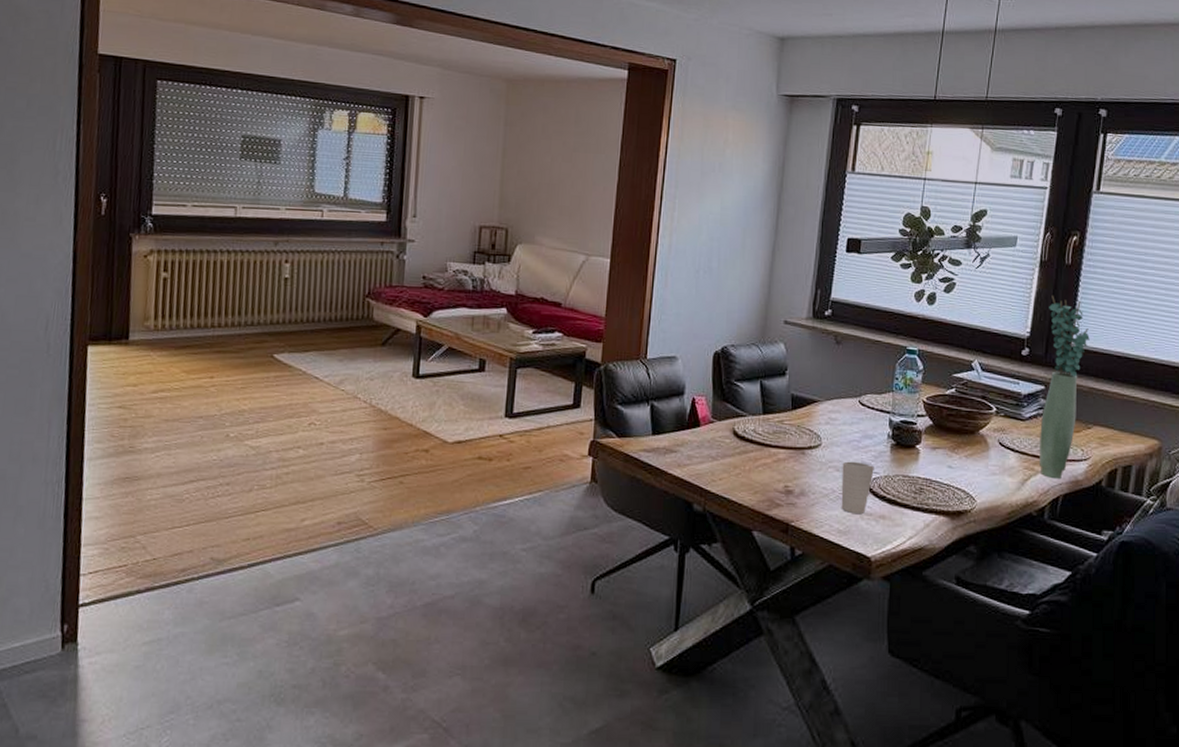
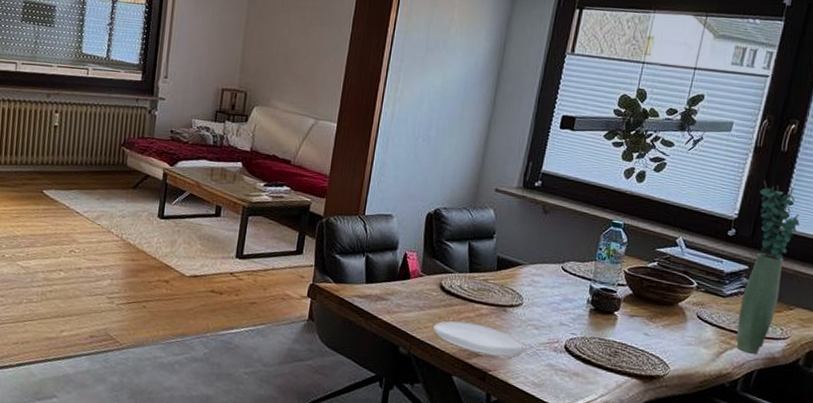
plate: none [729,469,828,505] -> present [433,321,526,358]
cup: present [841,461,874,515] -> none [537,321,572,370]

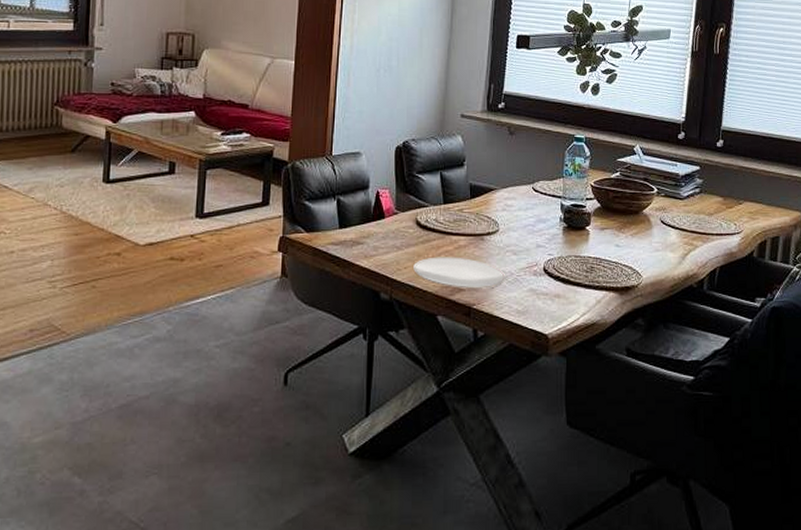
vase: present [735,179,800,355] -> none [697,82,738,253]

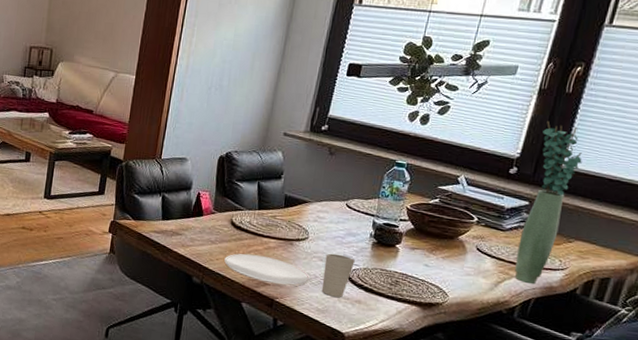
cup: none [519,245,548,295] -> present [321,253,355,298]
vase: none [697,82,738,253] -> present [514,120,582,285]

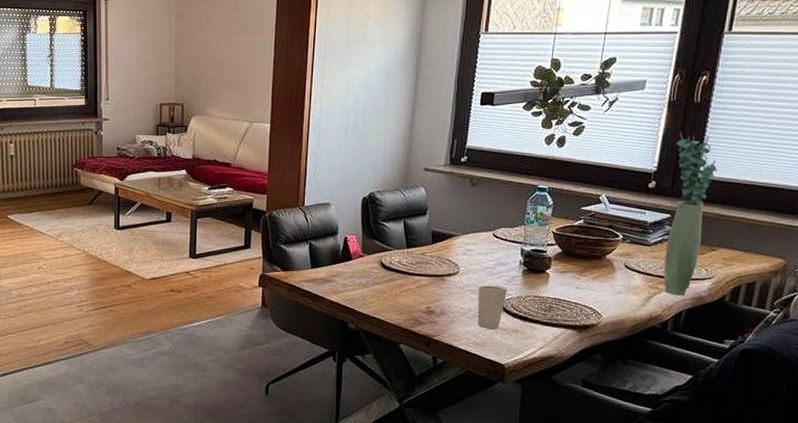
plate: present [224,253,311,287] -> none [378,294,465,323]

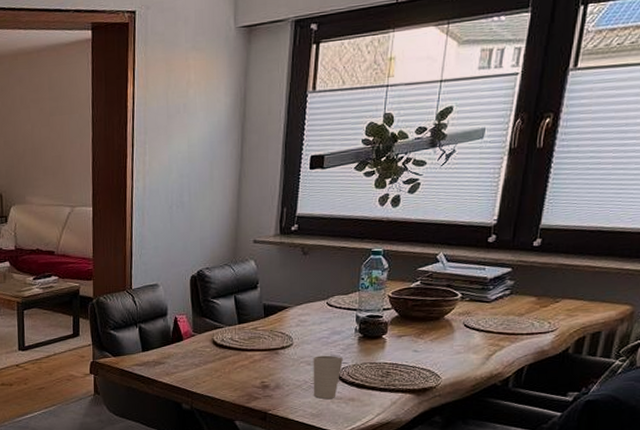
vase: present [663,131,717,296] -> none [504,180,561,352]

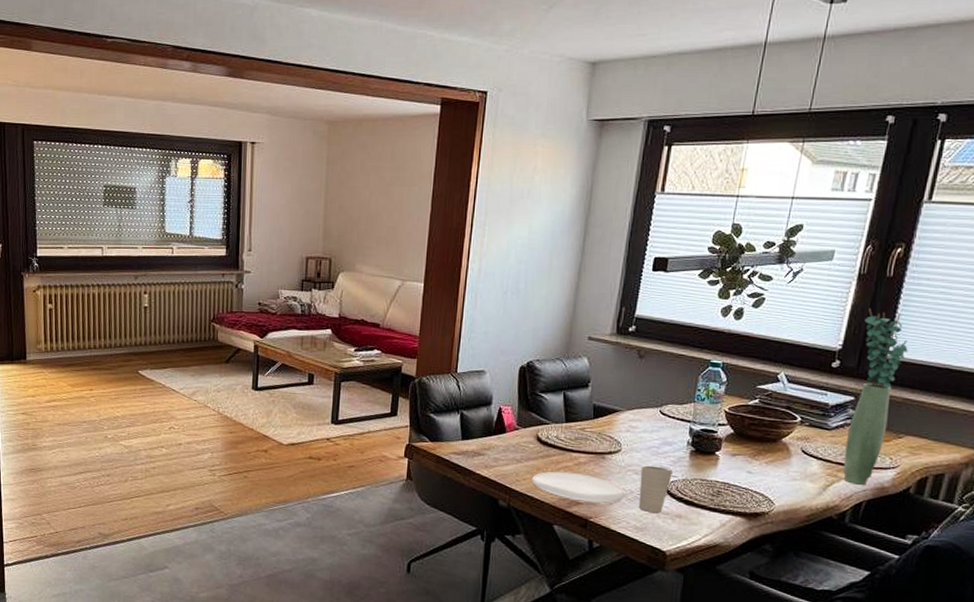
plate: none [211,370,301,397] -> present [532,471,626,504]
vase: none [504,180,561,352] -> present [842,307,908,486]

